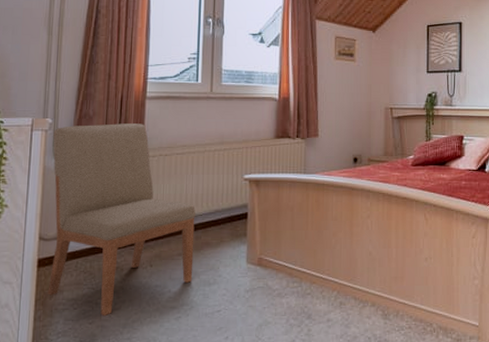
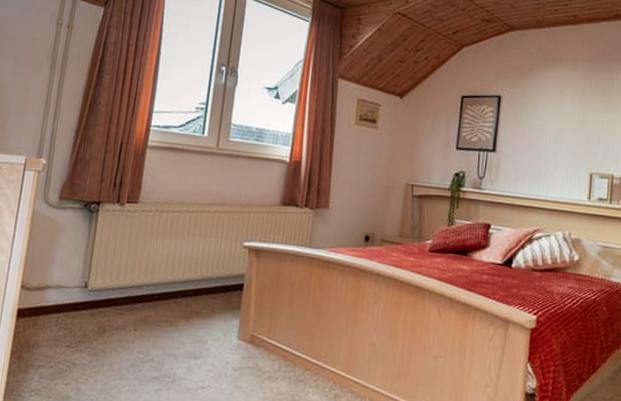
chair: present [47,123,196,317] -> none [24,169,189,379]

